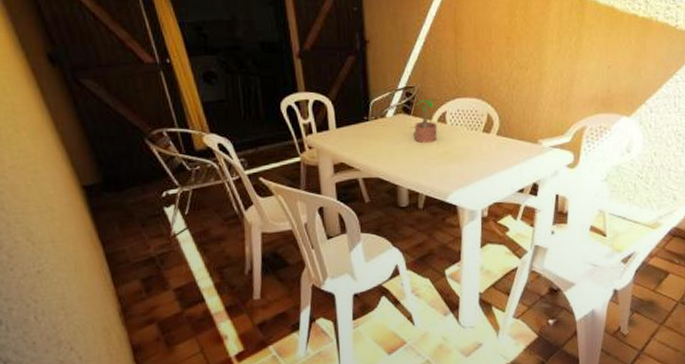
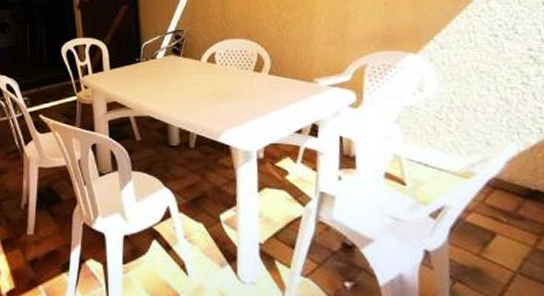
potted plant: present [414,98,439,144] -> none [184,40,207,83]

